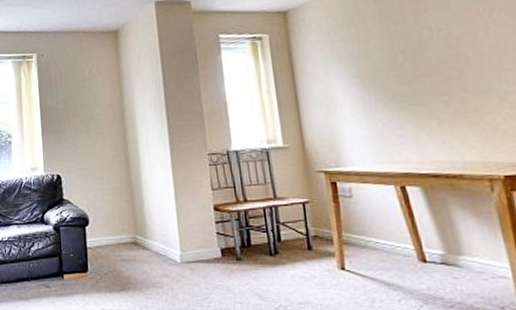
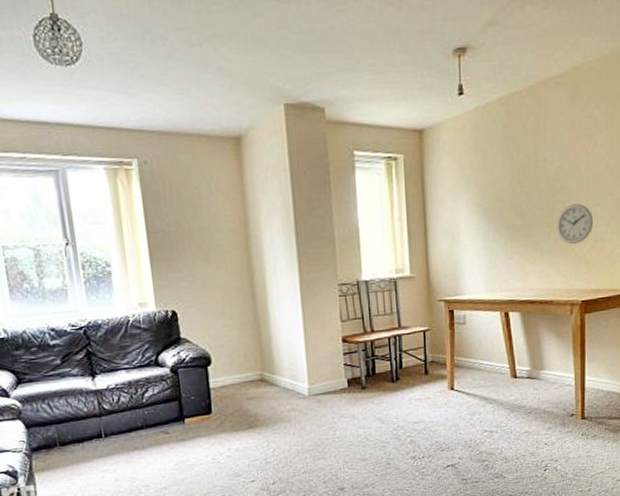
wall clock: none [455,69,506,113] -> present [557,203,594,245]

